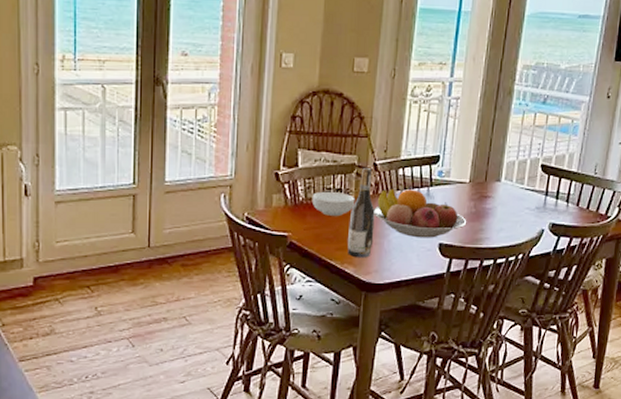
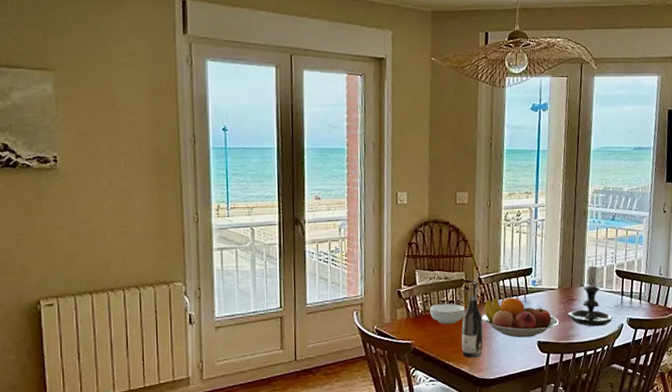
candle holder: none [477,152,533,231] -> present [567,261,613,327]

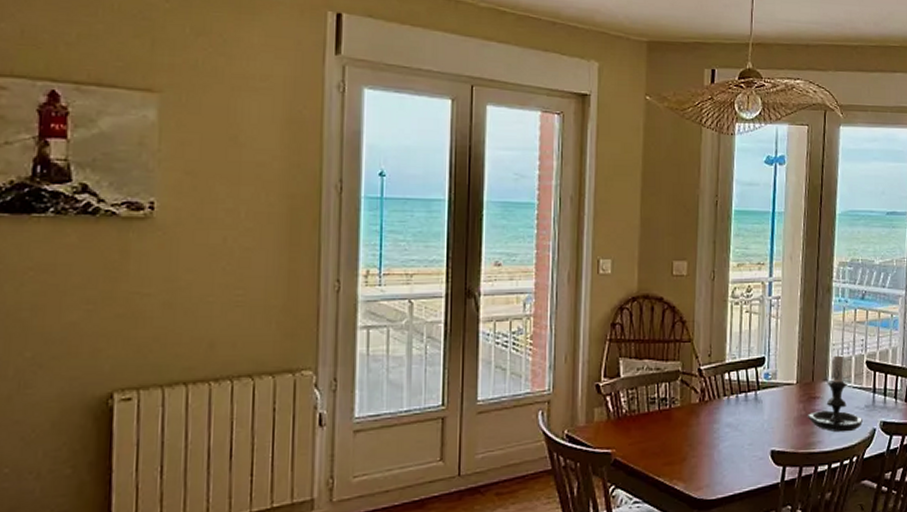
cereal bowl: present [429,303,466,325] -> none [635,401,681,429]
wine bottle: present [462,281,483,358] -> none [676,373,703,473]
fruit bowl: present [481,297,559,338] -> none [701,394,798,446]

